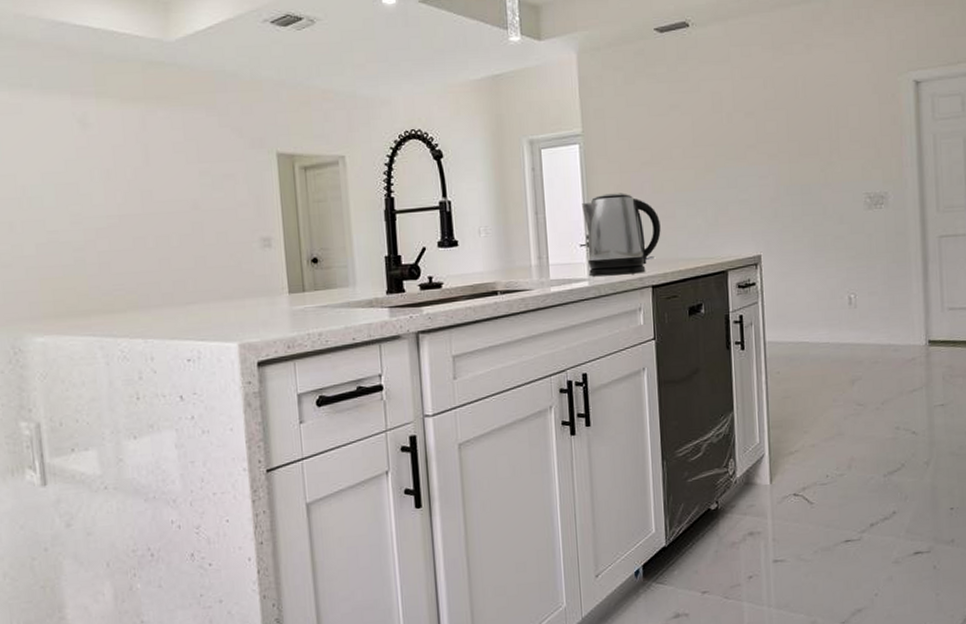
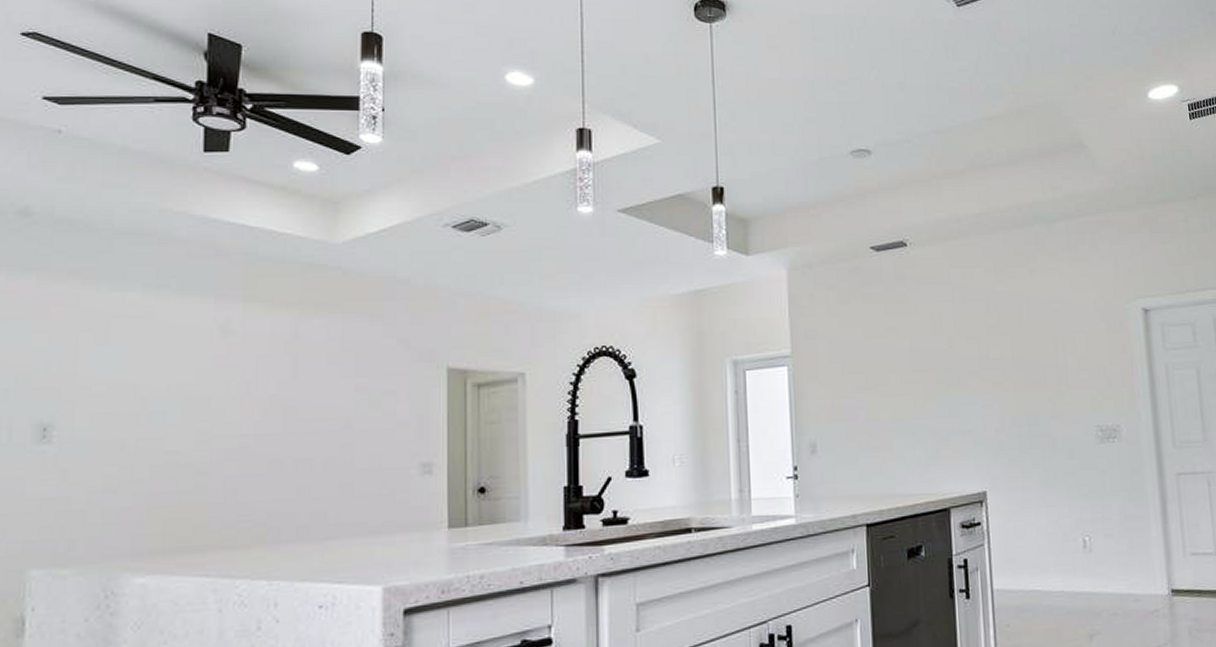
kettle: present [582,193,661,277] -> none [790,420,877,513]

